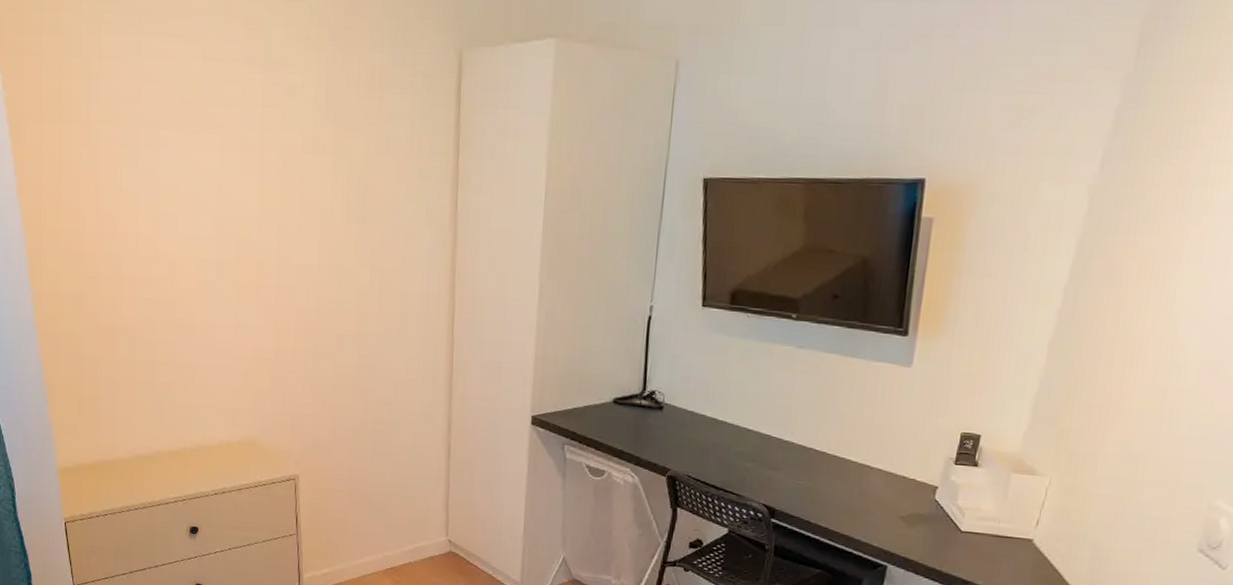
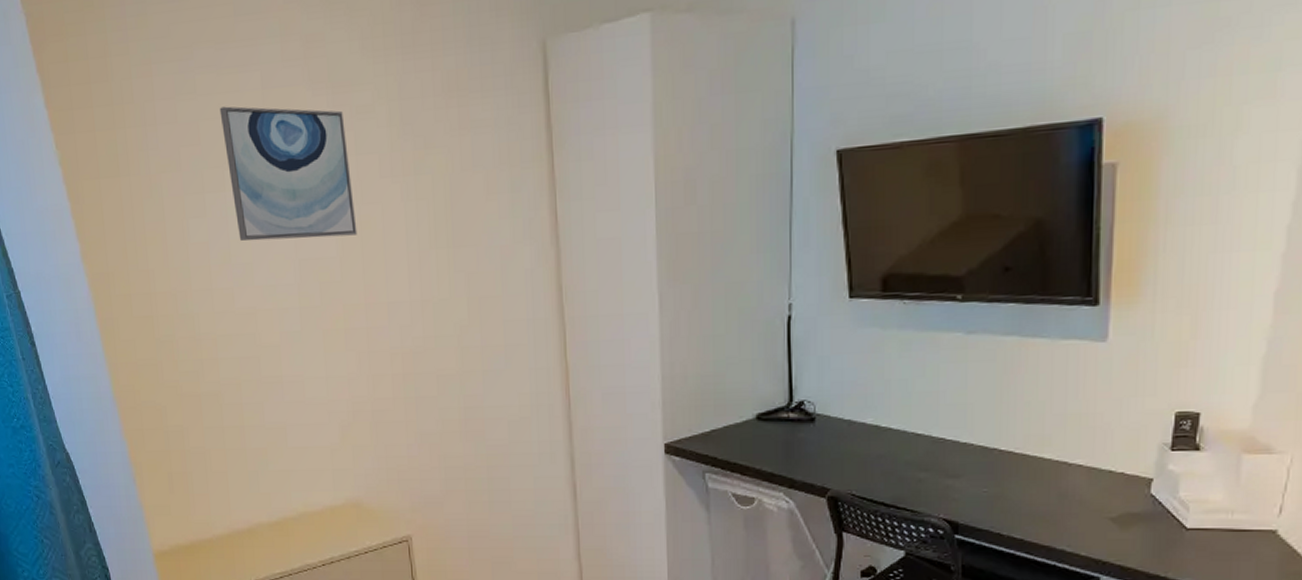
wall art: none [161,71,277,201] -> present [219,106,358,241]

